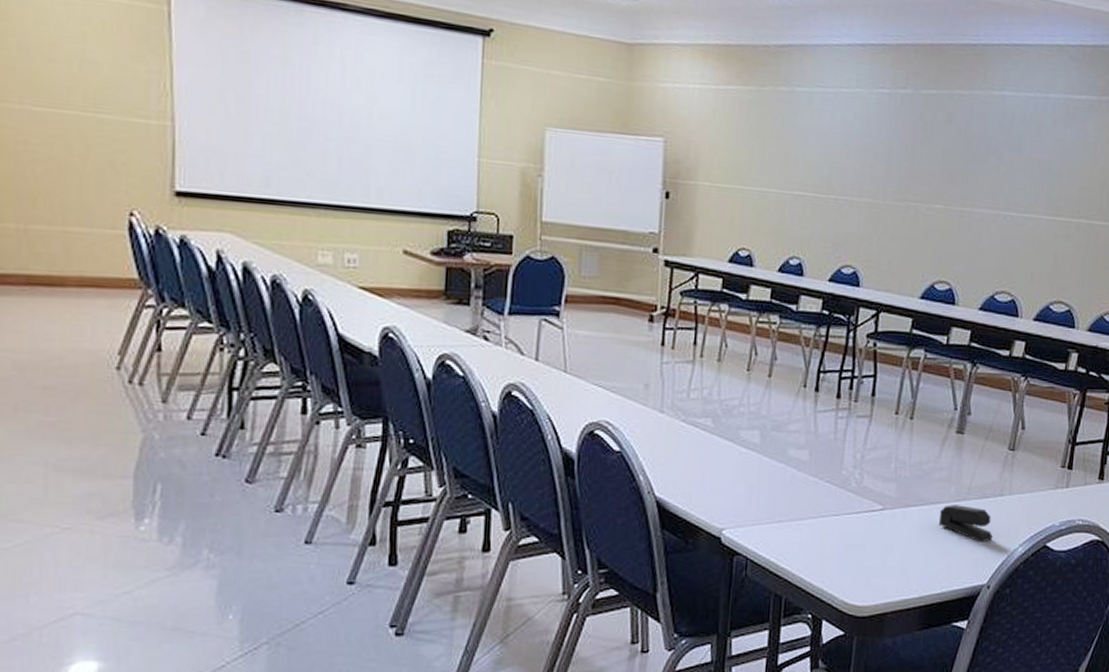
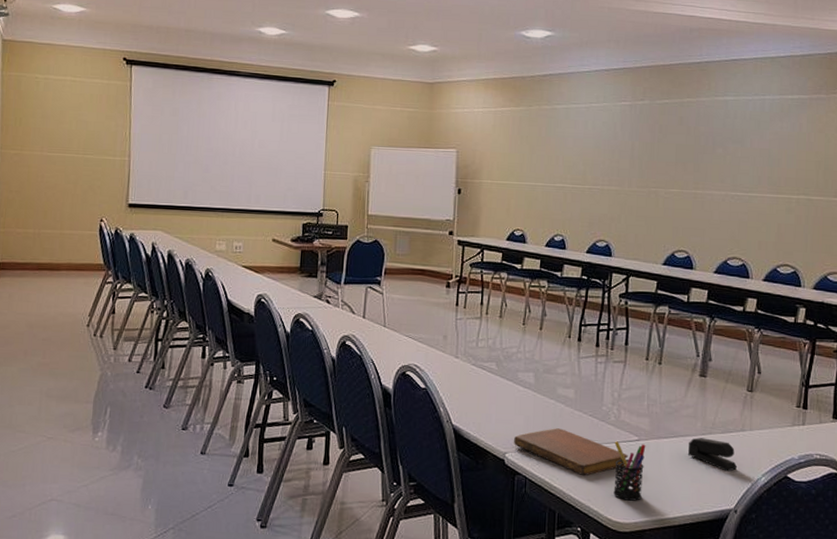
notebook: none [733,498,870,554] -> present [514,428,628,476]
pen holder: none [851,511,892,580] -> present [613,441,646,501]

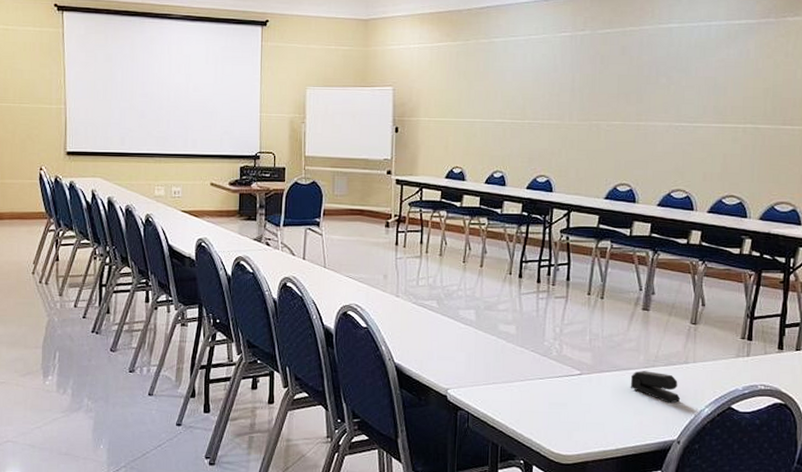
notebook: present [514,428,628,476] -> none [456,364,570,411]
pen holder: present [613,441,646,501] -> none [556,376,588,434]

